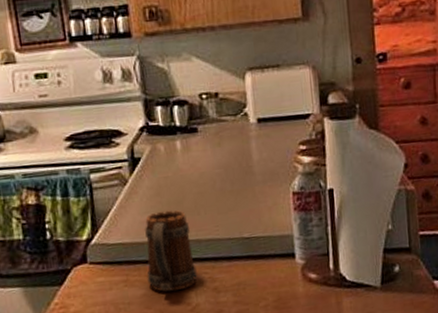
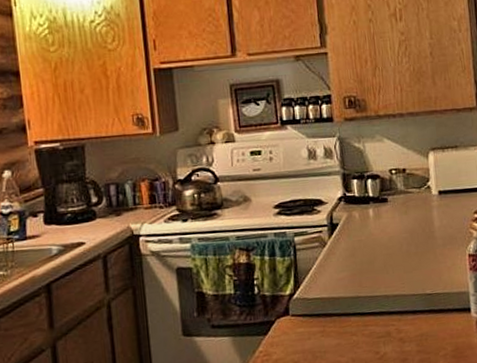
mug: present [144,210,197,292] -> none [339,269,385,342]

